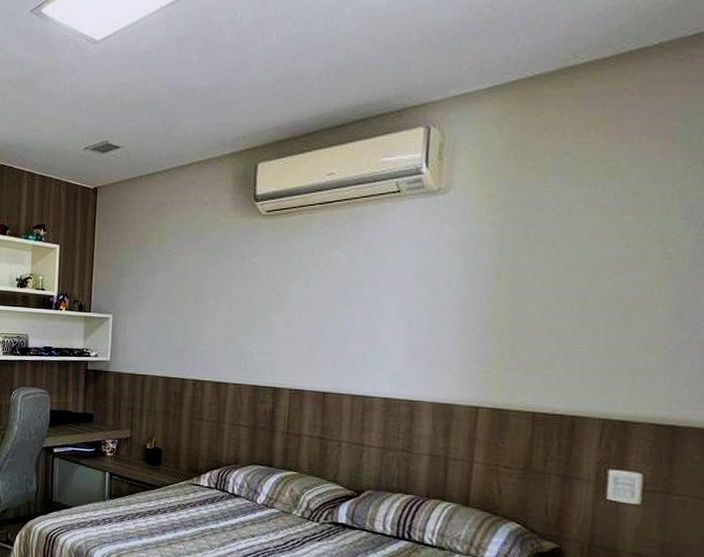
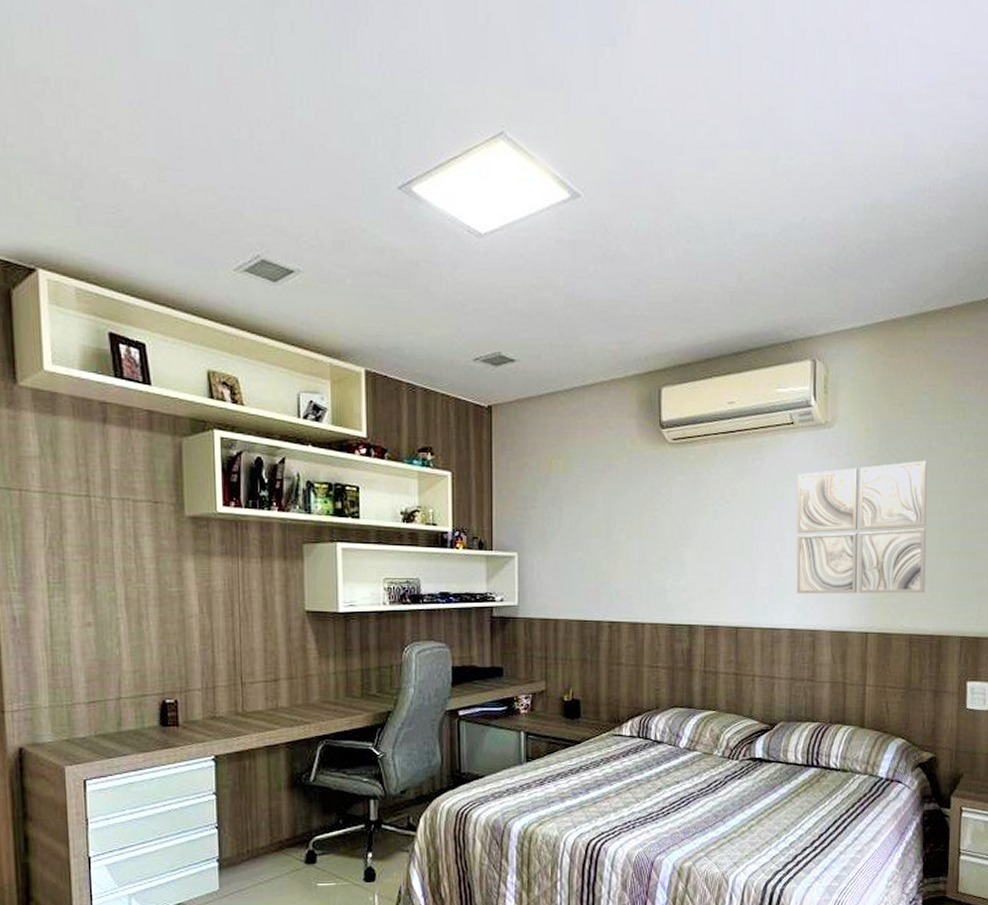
wall art: none [394,225,567,368] -> present [796,460,928,594]

